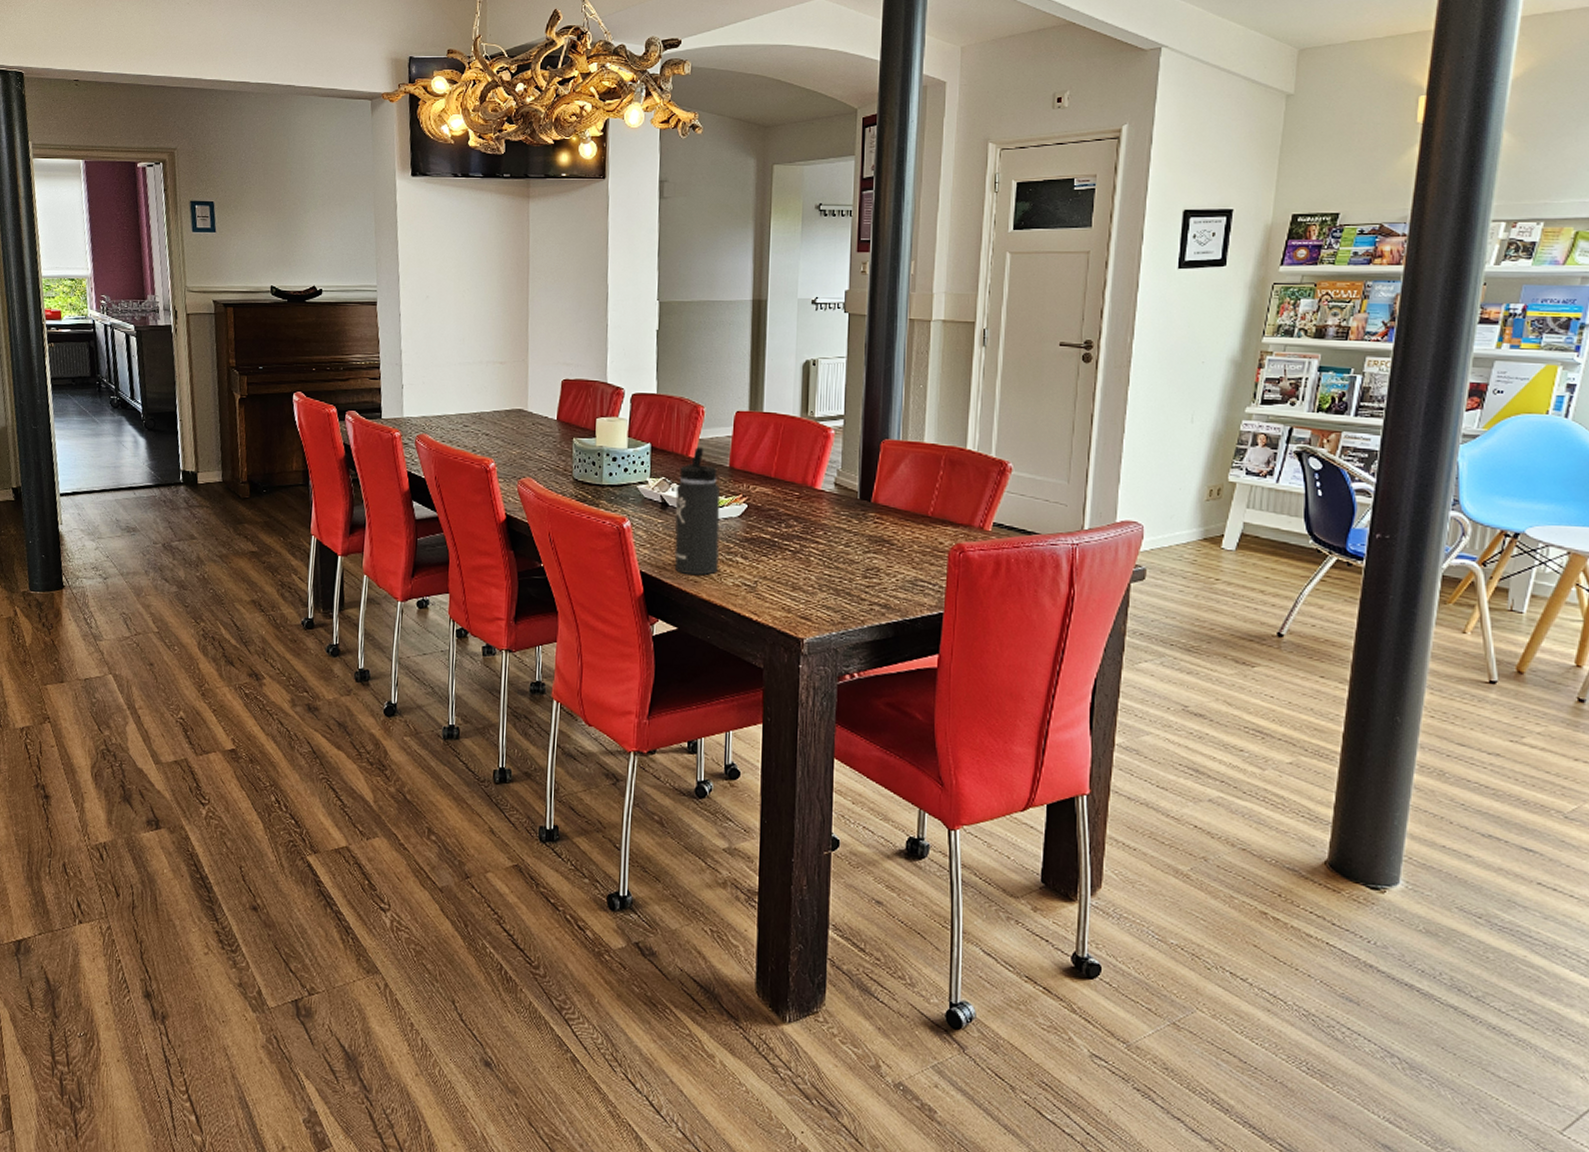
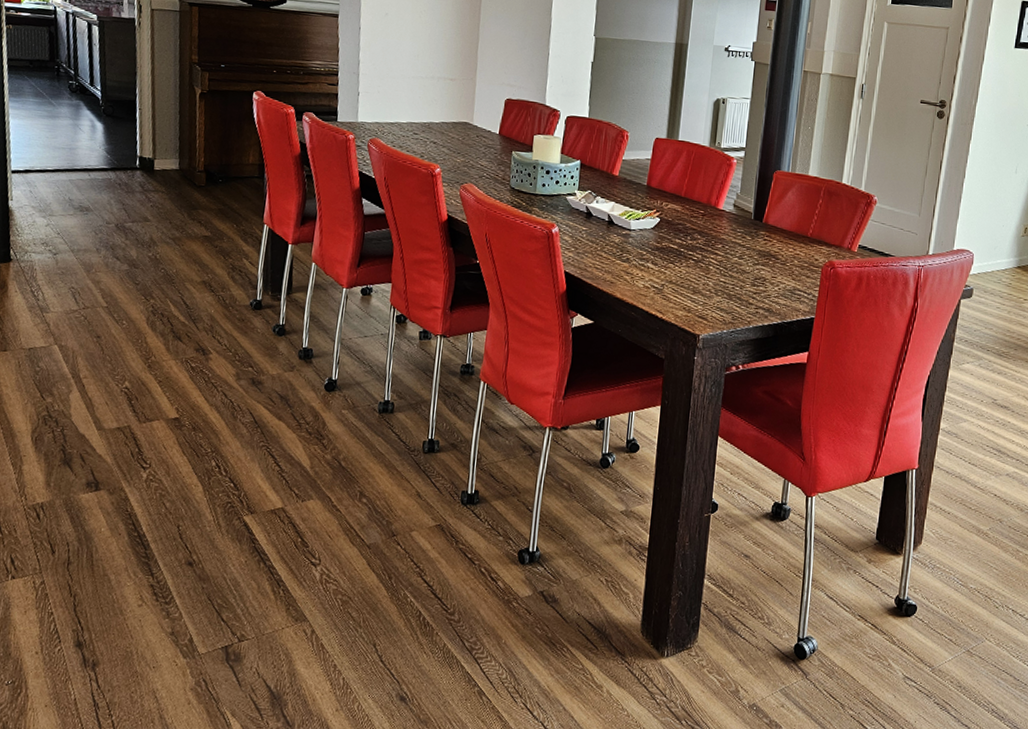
thermos bottle: present [674,447,721,576] -> none [595,166,638,277]

